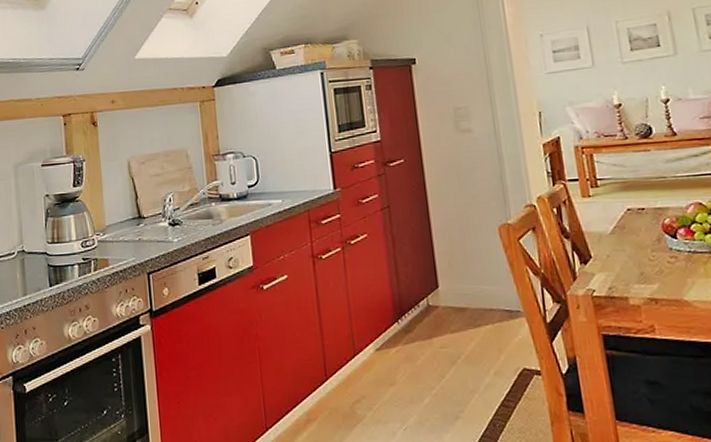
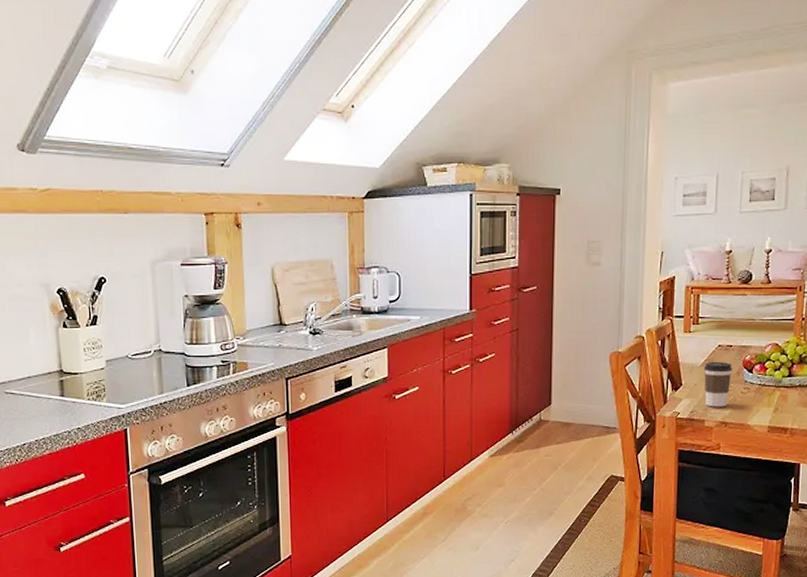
coffee cup: none [614,228,653,282] -> present [703,362,733,407]

